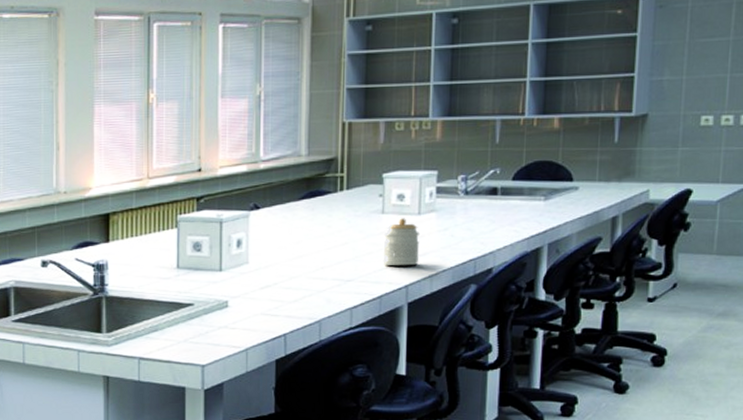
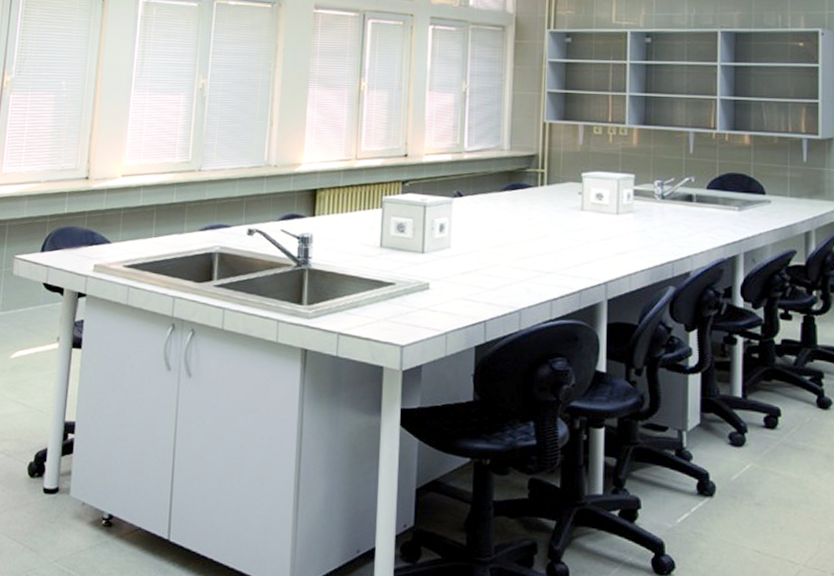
jar: present [382,218,421,266] -> none [582,216,619,264]

